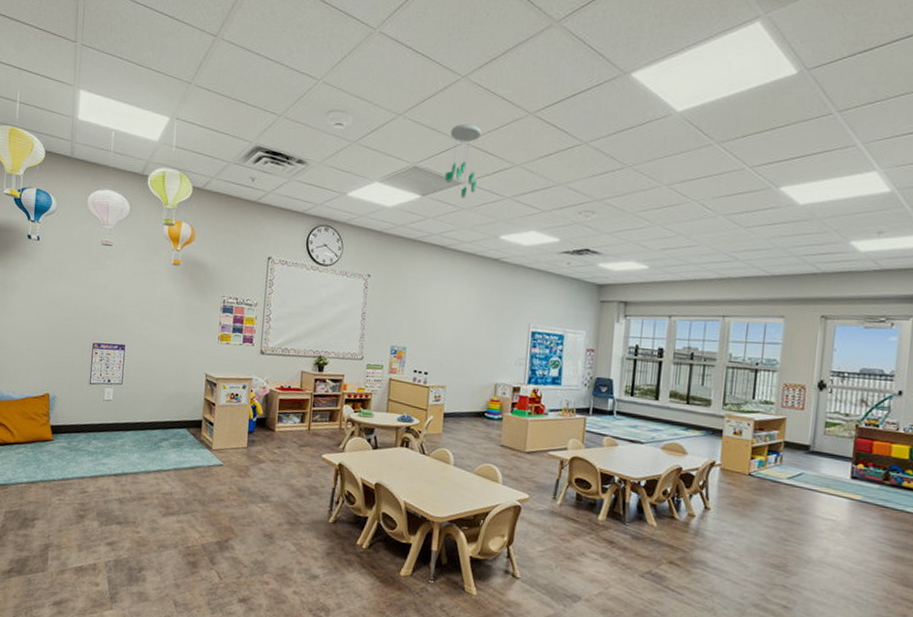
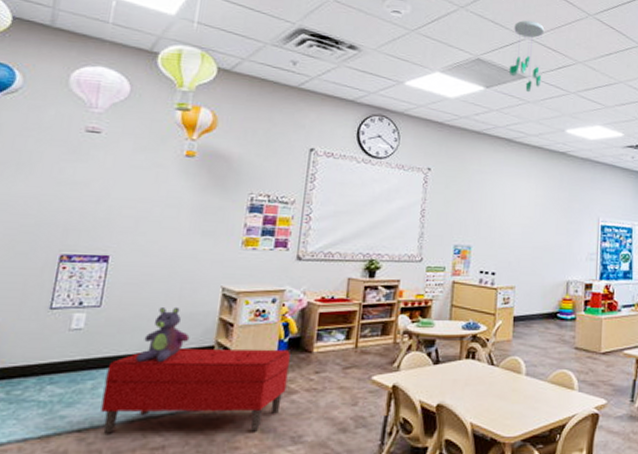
bench: none [128,420,258,490] -> present [101,348,291,434]
stuffed bear: none [148,387,184,429] -> present [135,306,190,363]

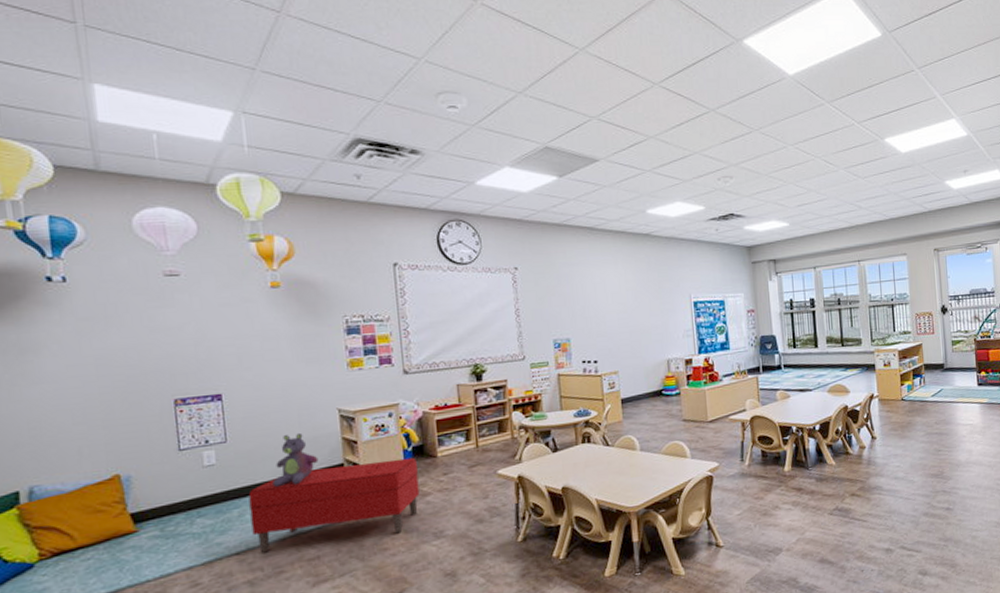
ceiling mobile: present [508,20,544,93] -> none [578,98,614,177]

